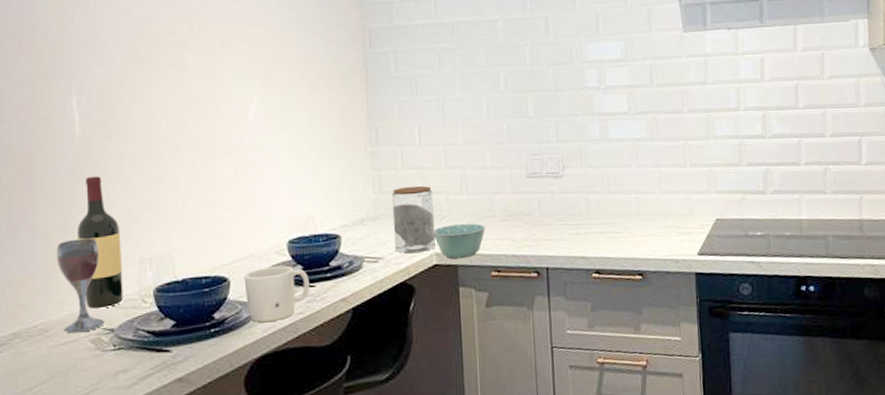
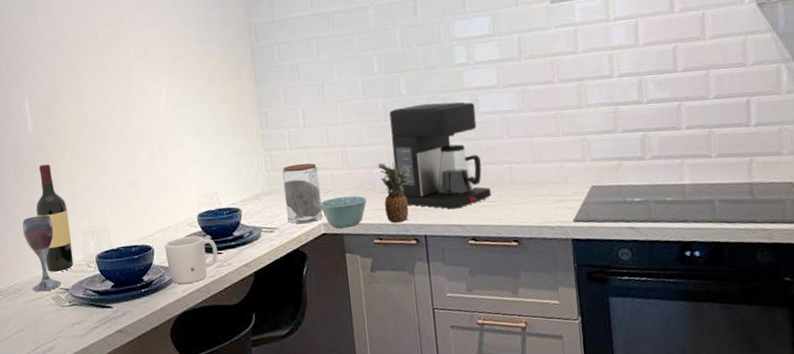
fruit: none [499,188,535,255] -> present [377,162,411,224]
coffee maker: none [515,126,617,240] -> present [389,102,491,209]

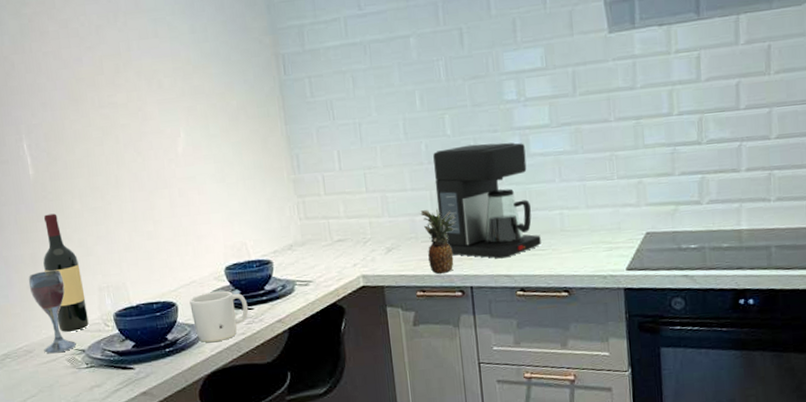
jar: present [282,163,323,224] -> none [317,210,362,276]
bowl: present [319,196,367,229] -> none [358,245,409,281]

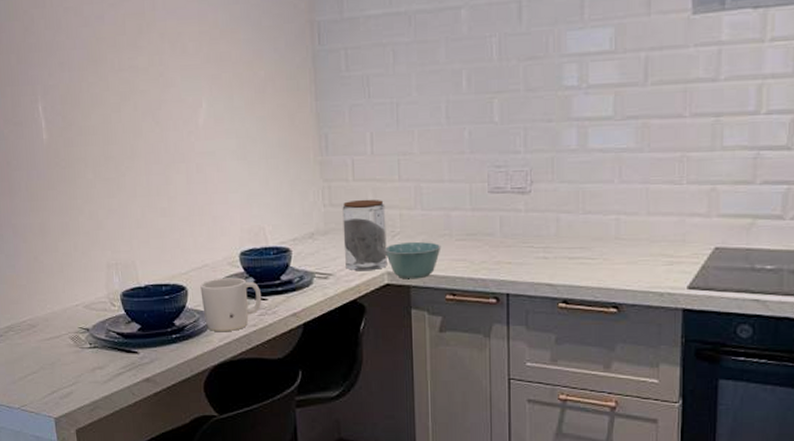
cup: present [28,270,77,354] -> none [35,242,81,330]
wine bottle: present [43,213,89,333] -> none [52,182,95,310]
jar: none [317,210,362,276] -> present [342,199,387,271]
bowl: none [358,245,409,281] -> present [384,242,441,280]
fruit: present [420,209,456,275] -> none [457,204,497,278]
coffee maker: present [433,142,541,259] -> none [476,134,591,265]

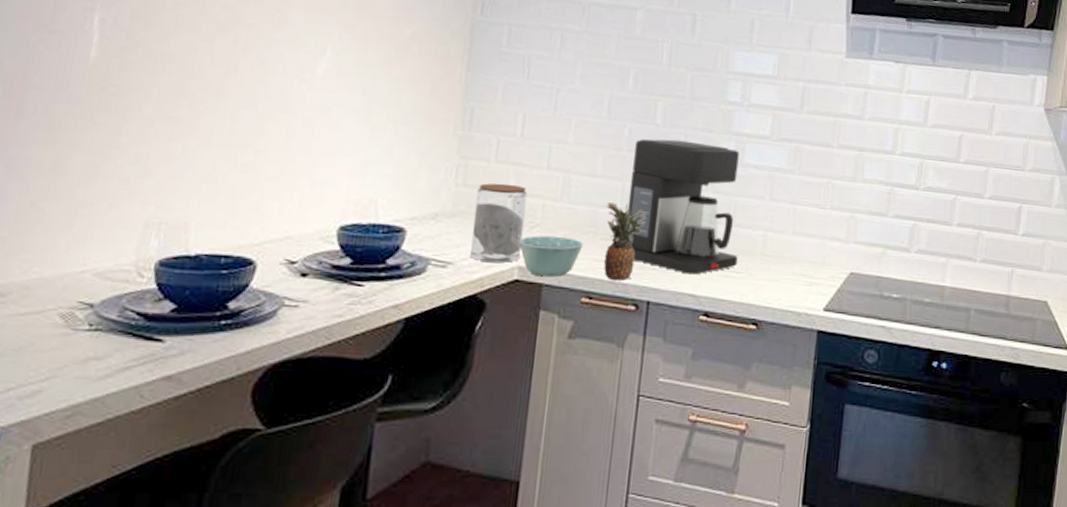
mug: present [200,277,262,332] -> none [272,254,358,322]
fruit: none [457,204,497,278] -> present [604,202,647,282]
coffee maker: none [476,134,591,265] -> present [627,139,739,275]

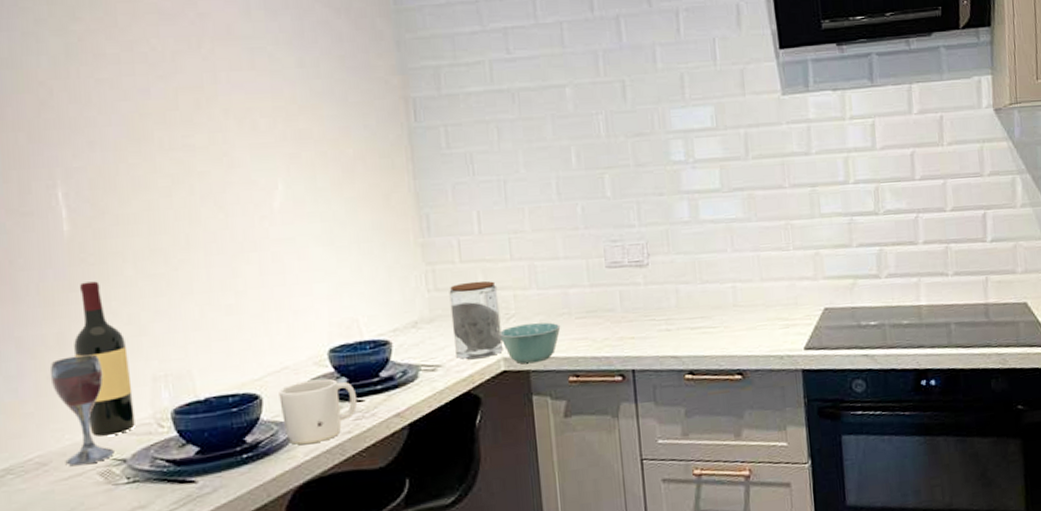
cup: none [26,186,95,303] -> present [49,354,115,466]
wine bottle: none [62,112,126,277] -> present [74,281,135,438]
mug: none [272,254,358,322] -> present [279,378,358,445]
fruit: present [604,202,647,282] -> none [574,280,616,357]
coffee maker: present [627,139,739,275] -> none [590,207,712,338]

